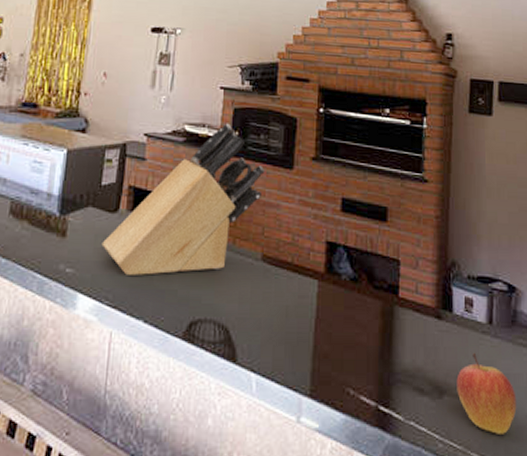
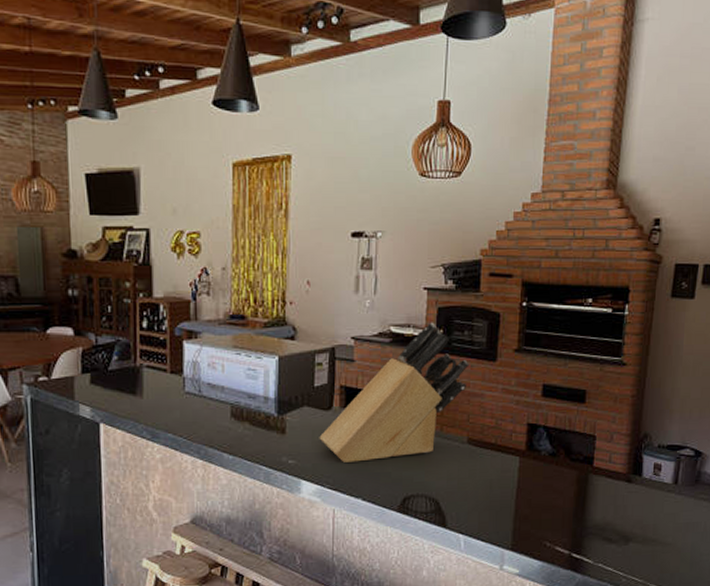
fruit: present [456,352,517,434] -> none [641,507,694,569]

